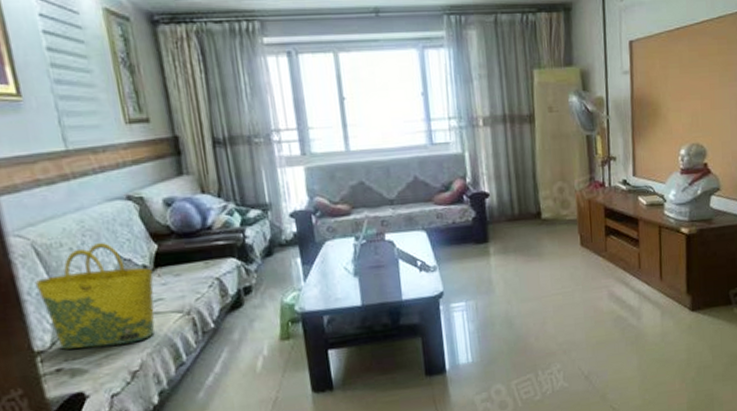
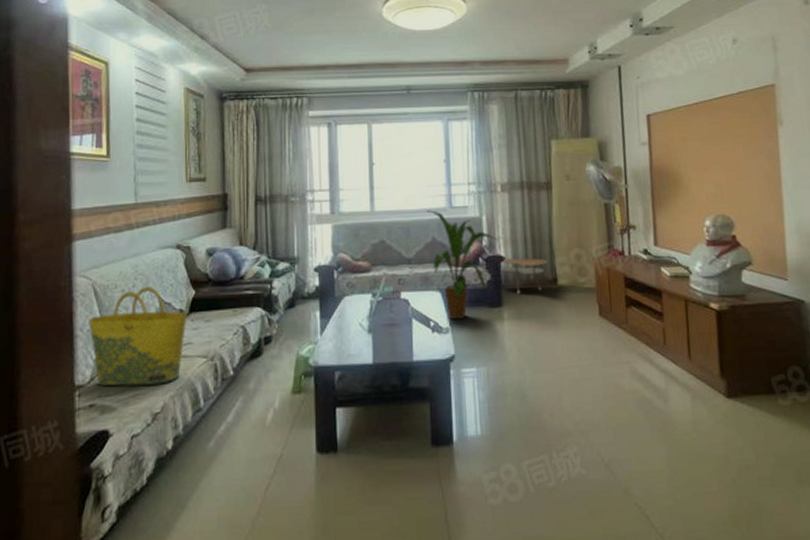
house plant: none [406,148,483,258] -> present [427,210,499,319]
side table: none [484,193,532,230] -> present [499,258,548,295]

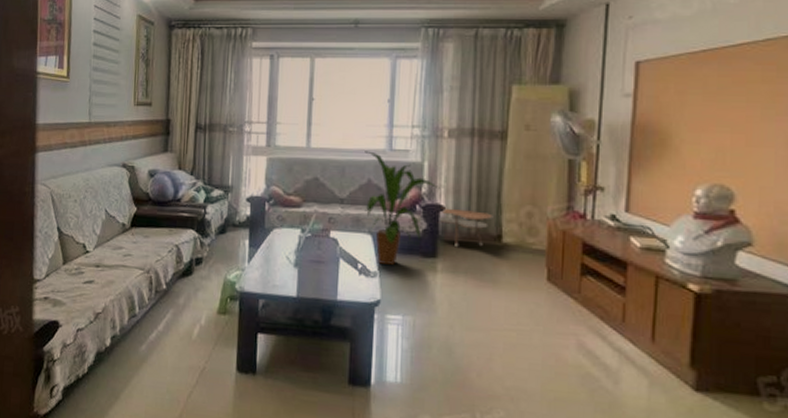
tote bag: present [88,287,187,387] -> none [46,199,129,288]

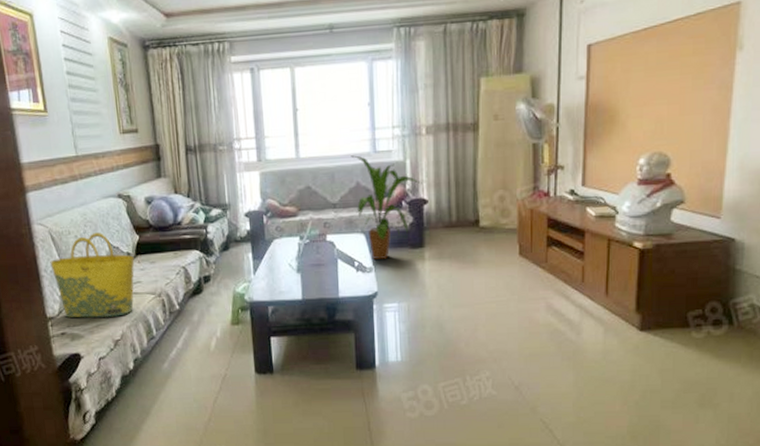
tote bag: none [46,199,129,288] -> present [50,233,135,318]
side table: present [437,207,494,248] -> none [422,200,471,236]

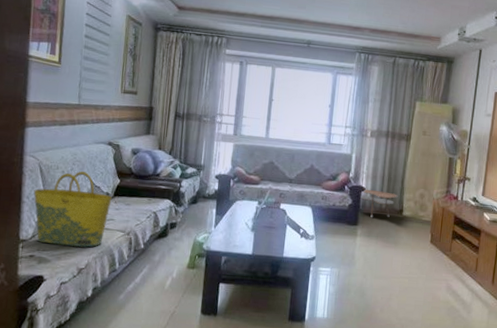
house plant: present [351,155,422,259] -> none [307,143,363,230]
side table: none [422,200,471,236] -> present [359,188,398,218]

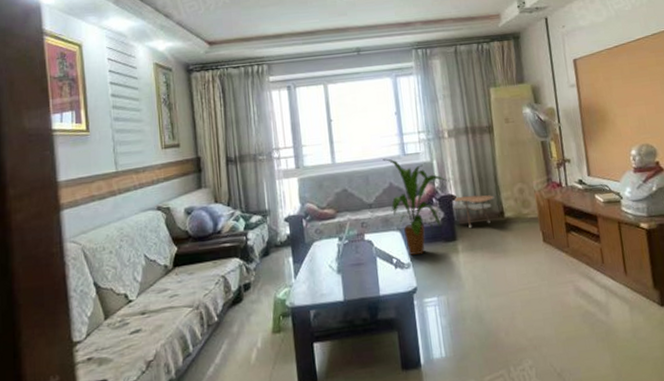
tote bag: present [33,171,112,248] -> none [80,246,172,340]
house plant: none [307,143,363,230] -> present [383,158,449,255]

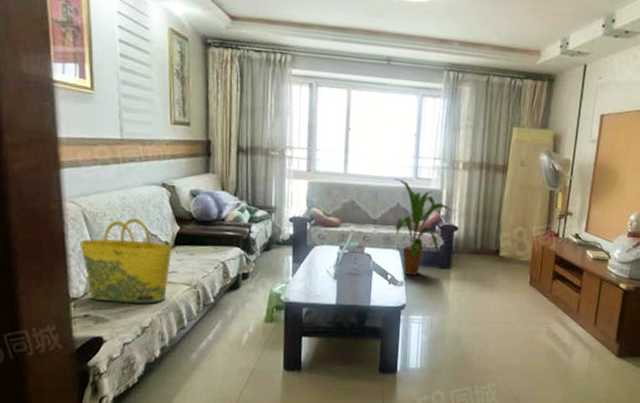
tote bag: none [80,246,172,340] -> present [79,218,172,304]
side table: present [452,195,495,229] -> none [452,228,494,260]

